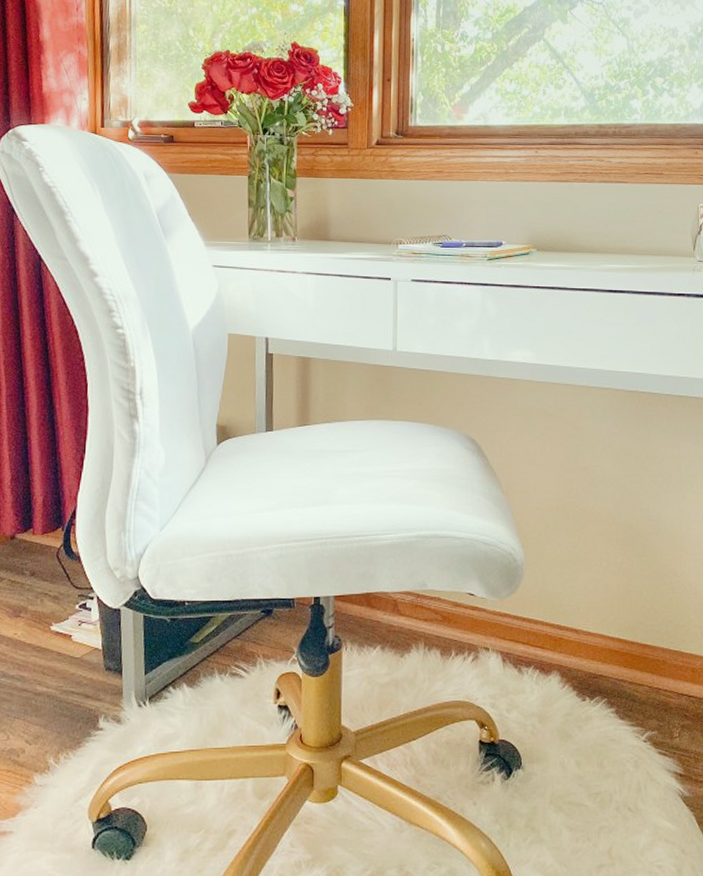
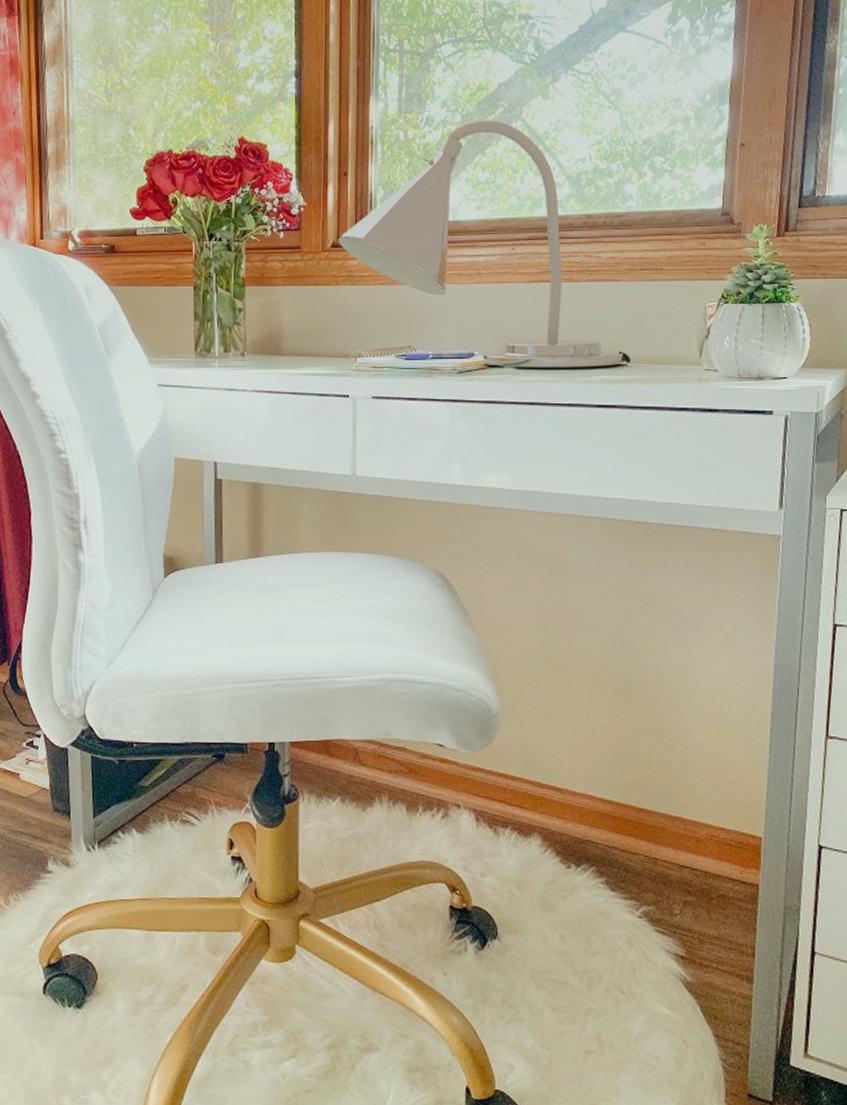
table lamp: none [382,38,637,258] -> present [338,120,631,368]

